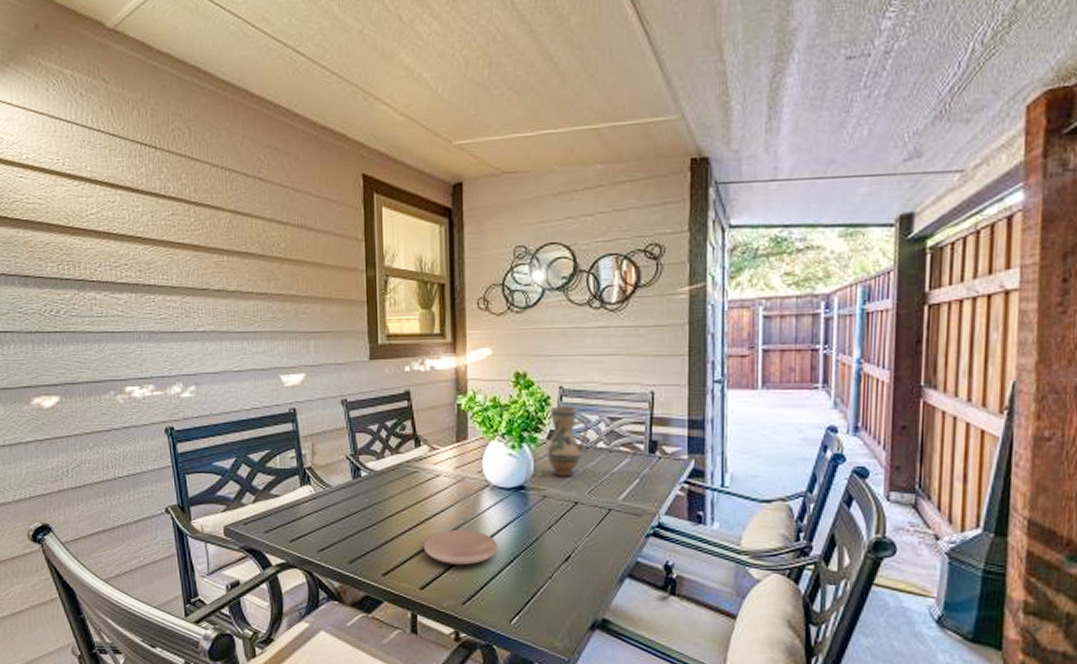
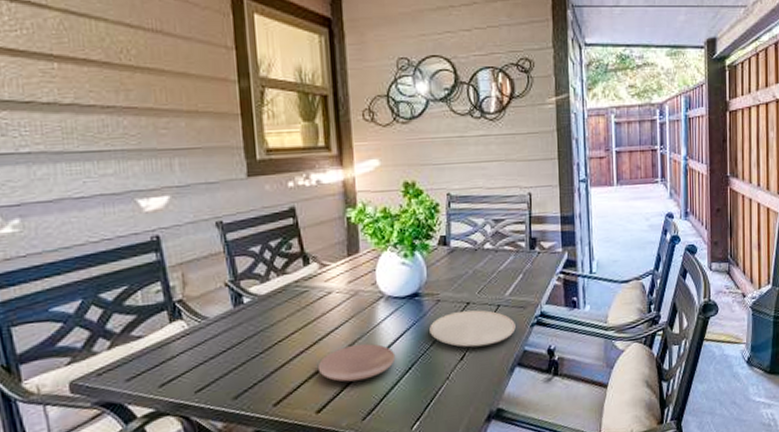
plate: none [534,511,628,550] -> present [429,310,516,348]
pitcher: present [546,406,589,477] -> none [438,211,476,280]

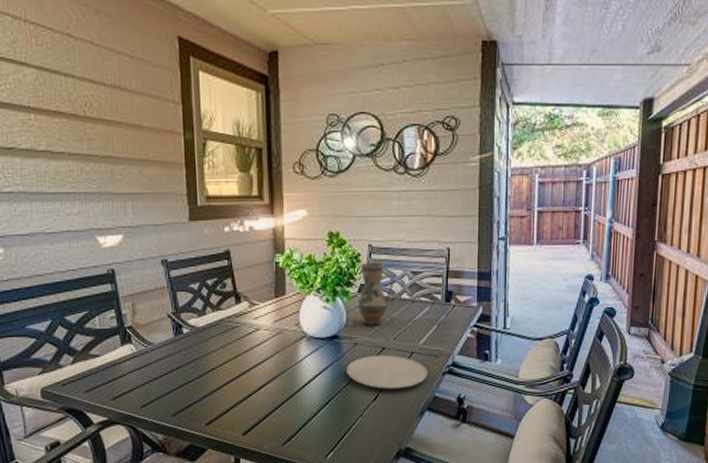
plate: present [317,344,396,383] -> none [245,378,315,410]
pitcher: none [438,211,476,280] -> present [357,262,394,326]

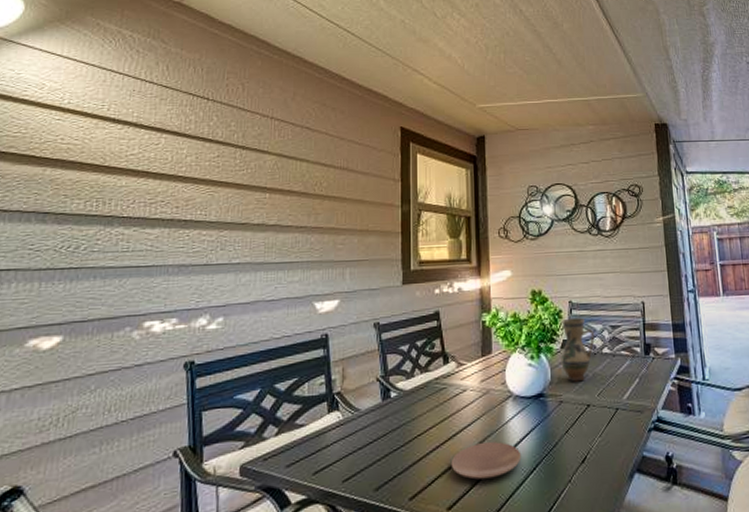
plate: none [245,378,315,410] -> present [450,442,522,480]
plate: present [347,355,428,390] -> none [553,412,634,451]

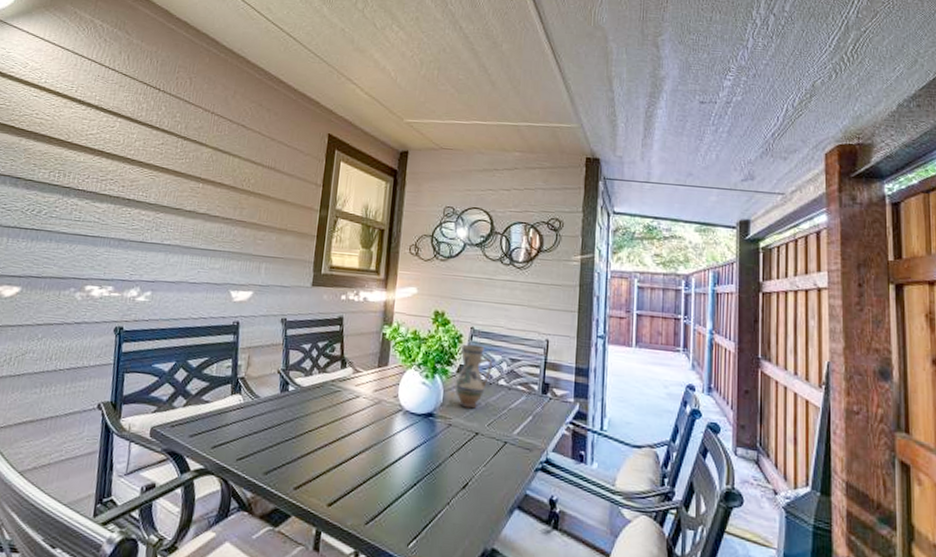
plate: present [450,442,522,480] -> none [336,449,404,485]

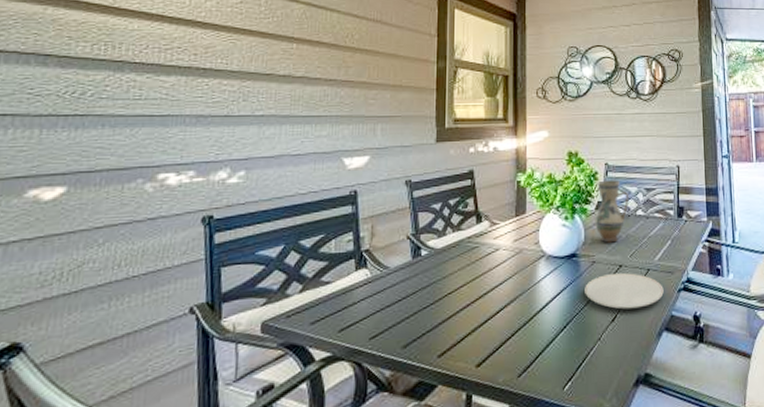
plate: none [438,439,520,481] -> present [585,273,664,310]

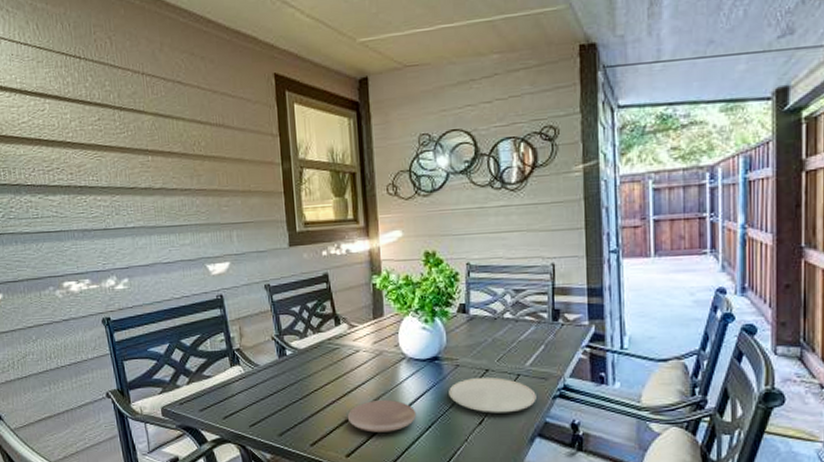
plate: none [481,300,552,338] -> present [347,400,417,433]
pitcher: present [595,180,629,243] -> none [457,280,496,347]

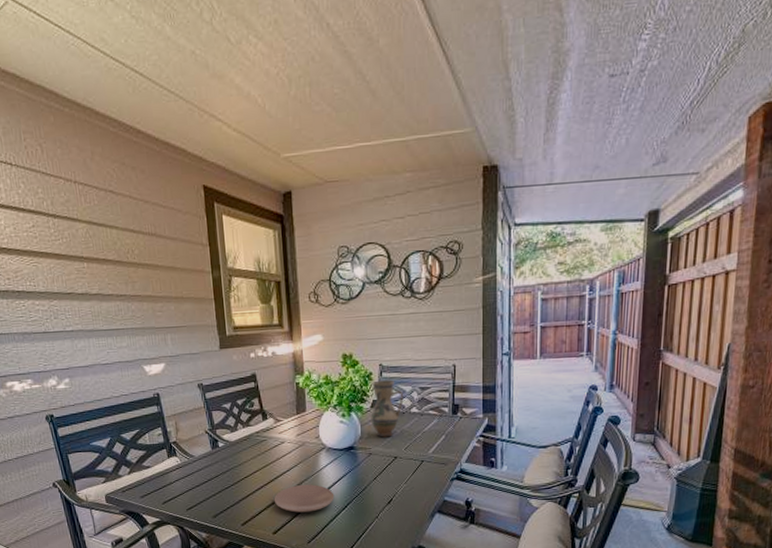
plate: present [449,377,536,413] -> none [362,463,437,494]
pitcher: none [457,280,496,347] -> present [370,379,404,437]

